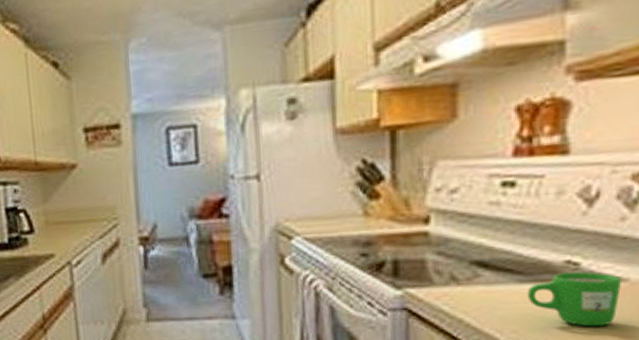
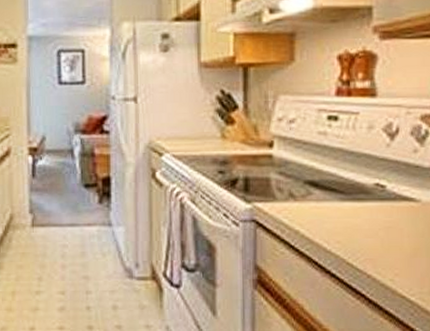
mug: present [527,272,621,327] -> none [347,193,415,239]

